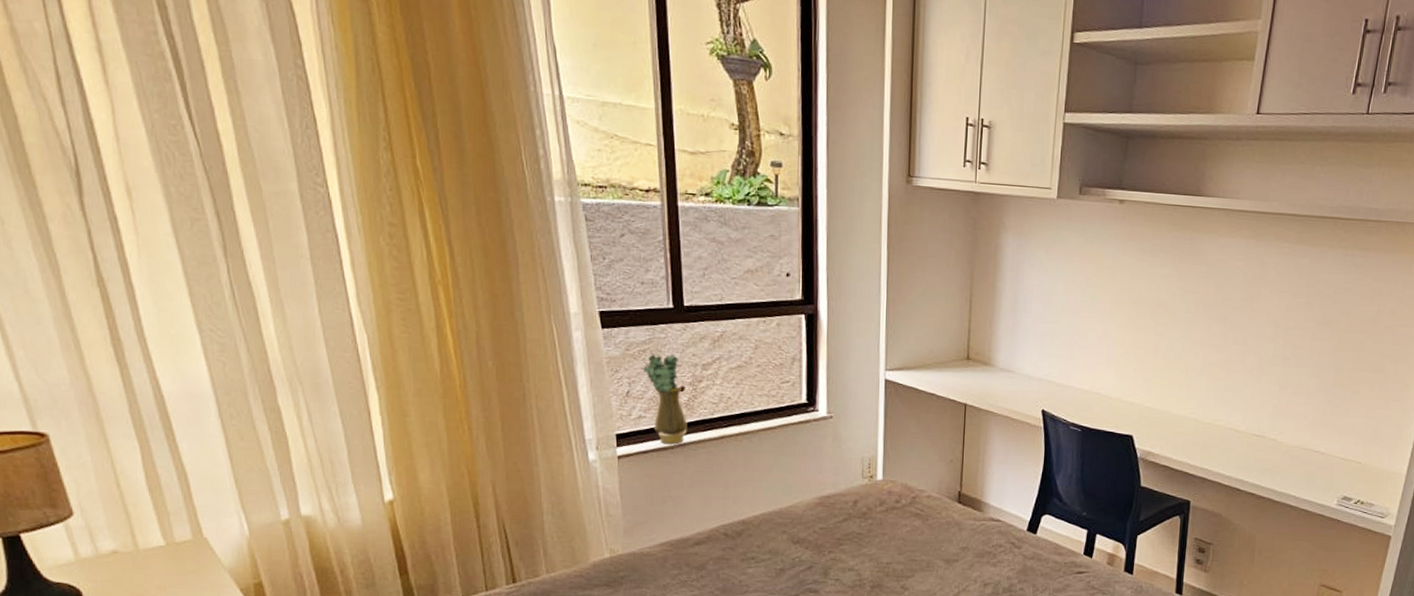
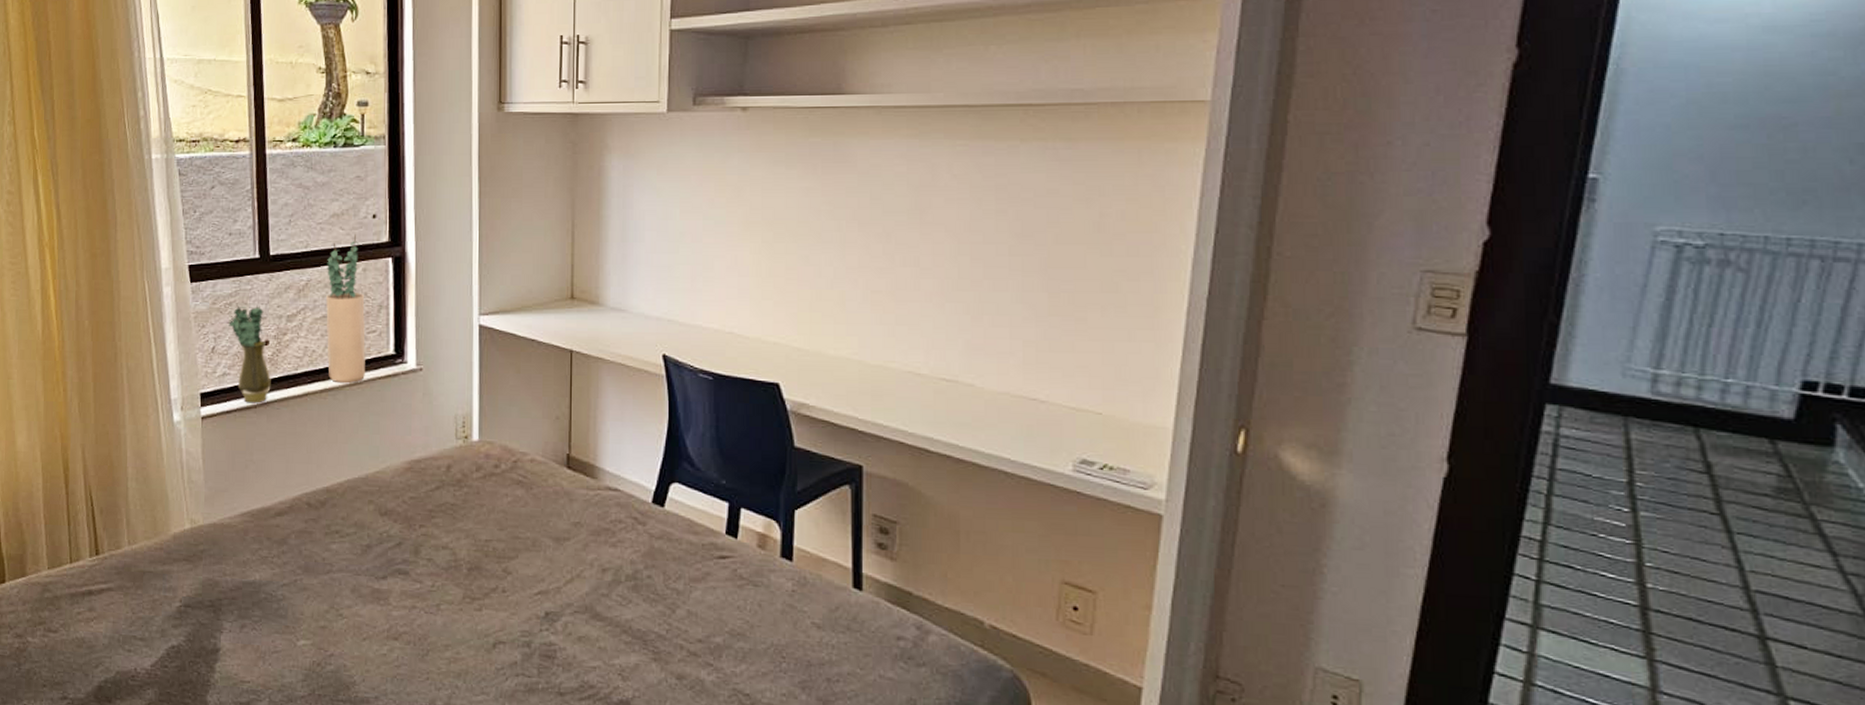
vase: none [741,289,779,427] -> present [326,233,366,383]

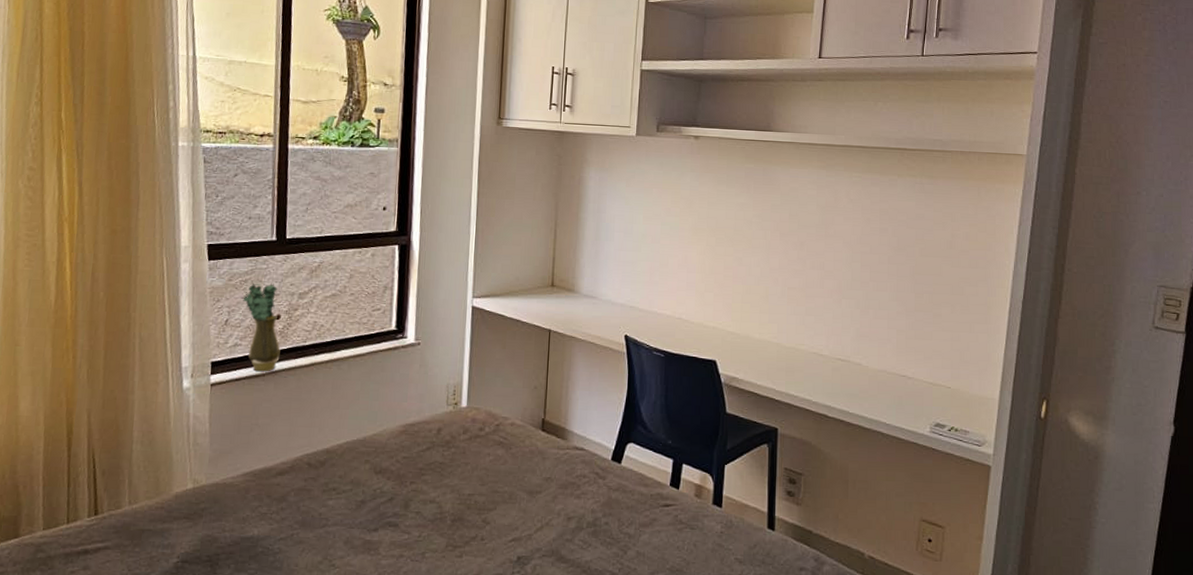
vase: present [326,233,366,383] -> none [334,222,372,354]

